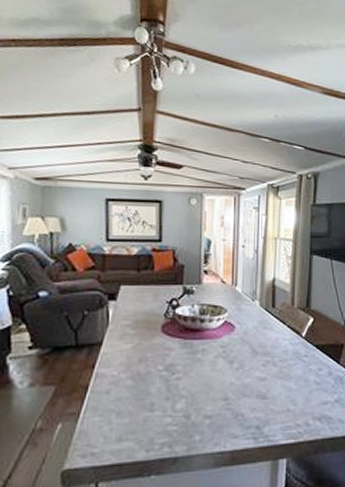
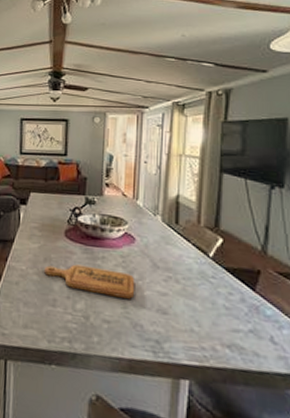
cutting board: none [140,361,236,390] -> present [44,264,135,299]

